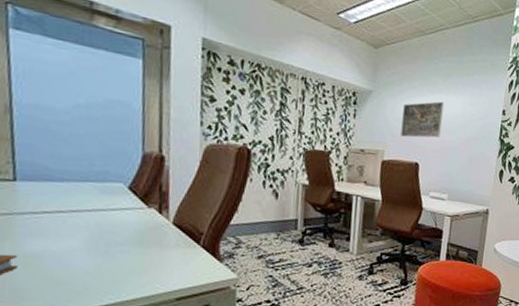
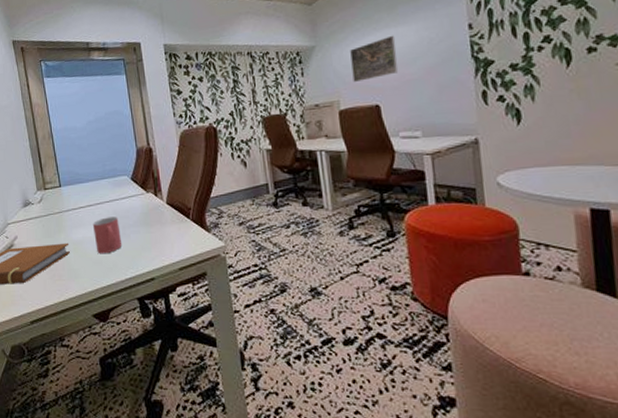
mug: none [60,229,103,274] -> present [92,217,122,254]

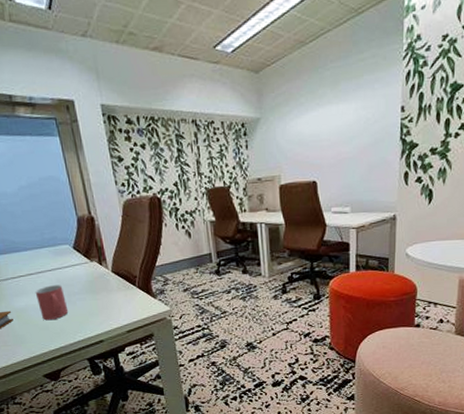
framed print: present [350,35,398,82] -> none [293,112,336,157]

